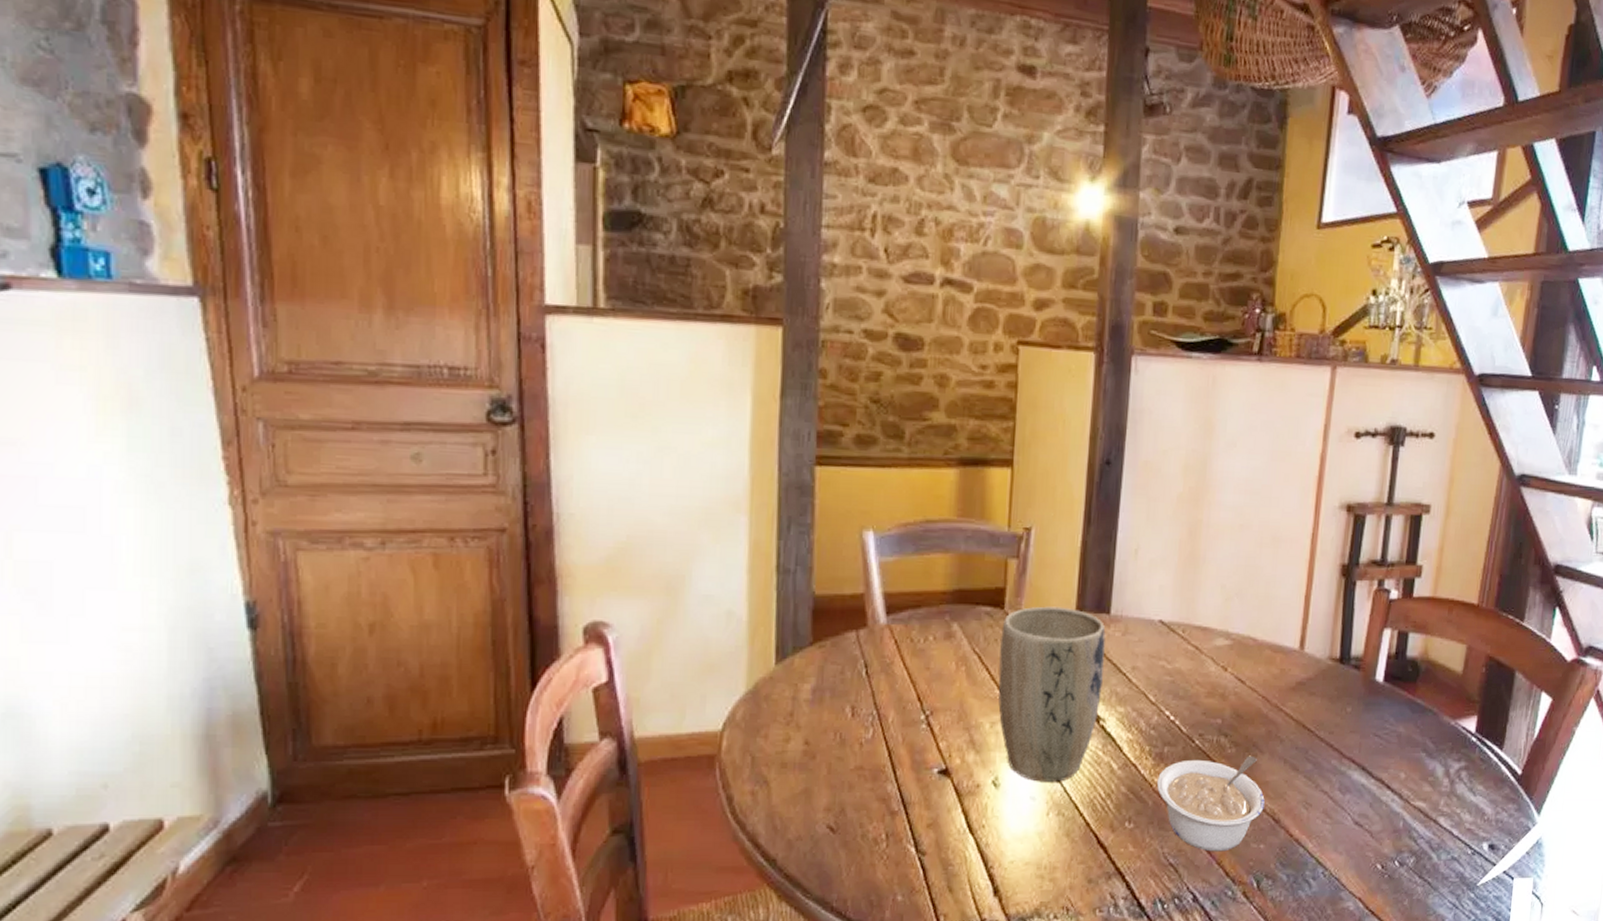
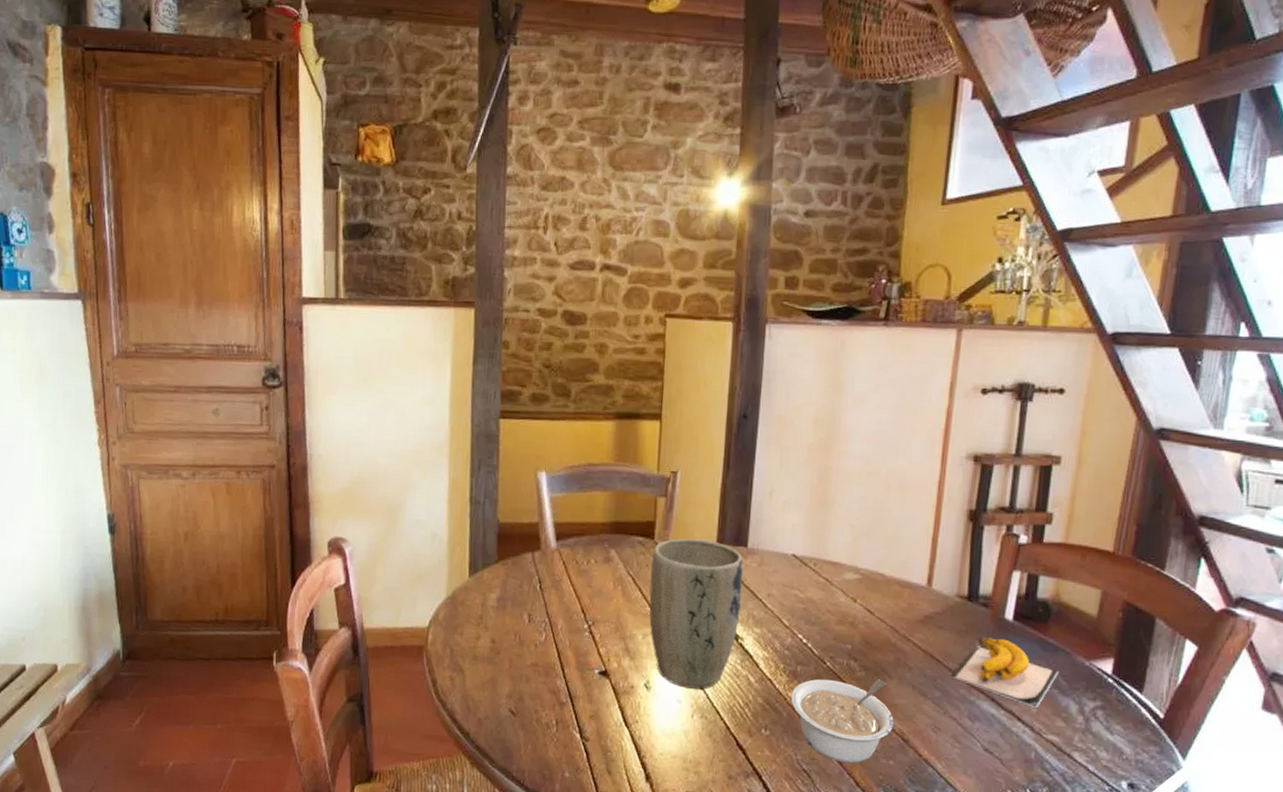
banana: none [1321,702,1427,774] -> present [949,637,1060,708]

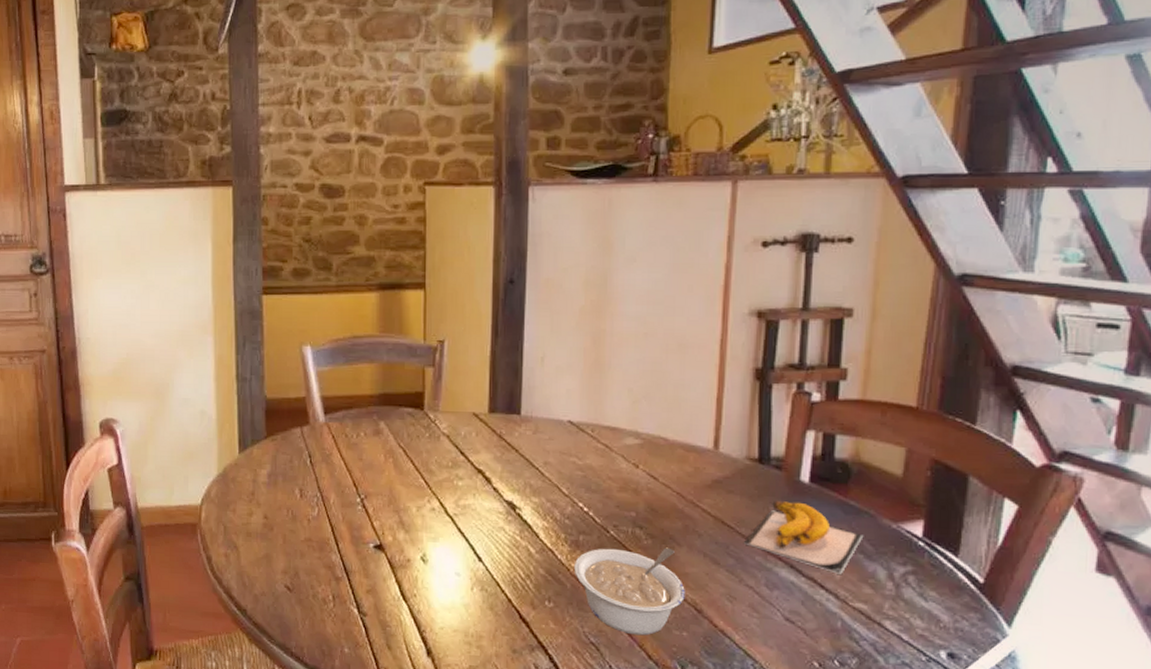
plant pot: present [649,538,743,689] -> none [422,408,518,561]

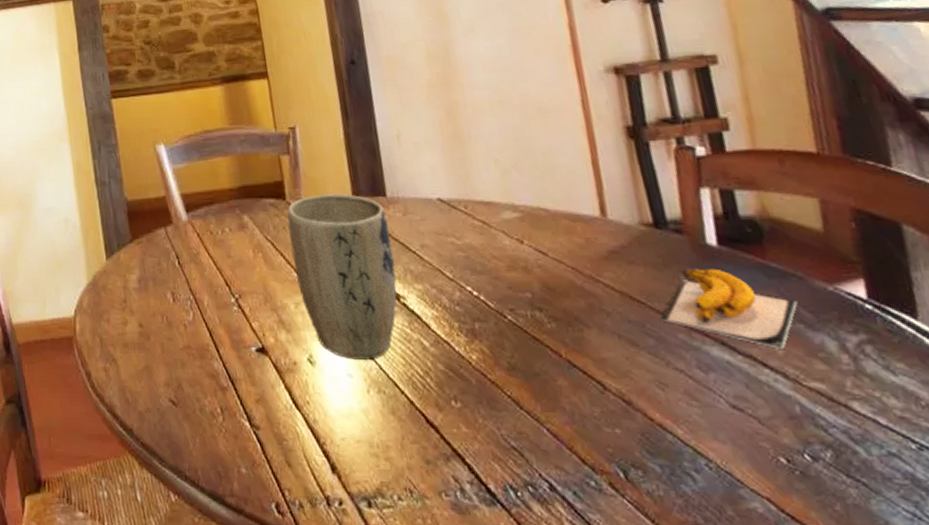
plant pot: none [422,408,518,561] -> present [287,193,397,360]
legume: present [573,547,685,636] -> none [474,330,608,436]

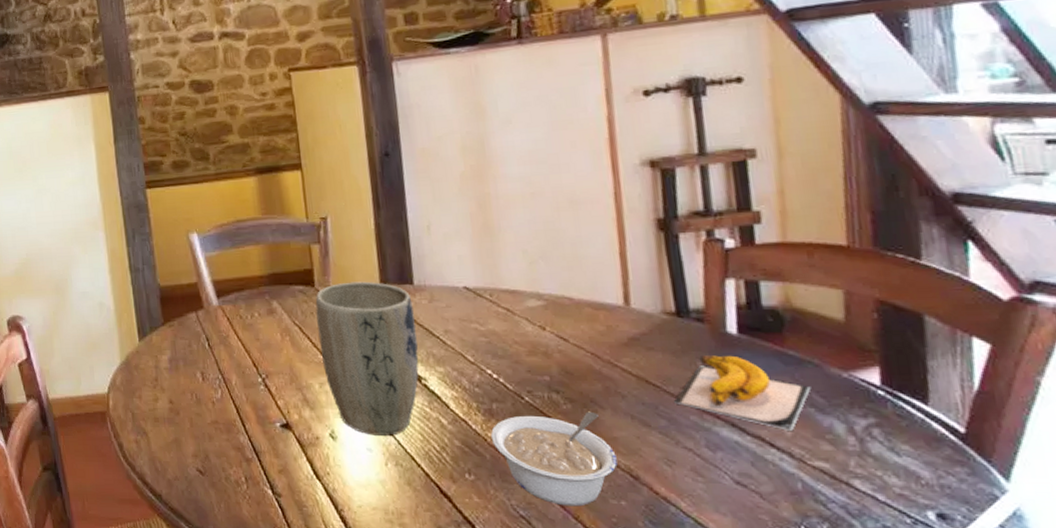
legume: none [474,330,608,436] -> present [490,411,617,507]

